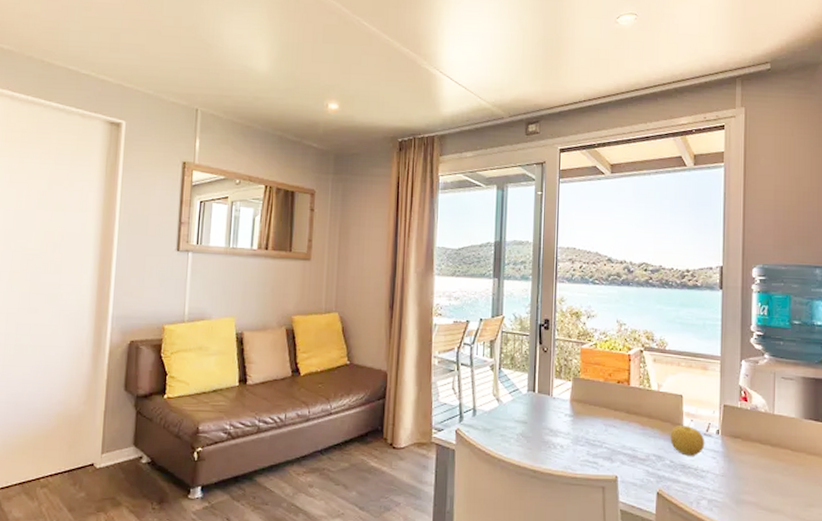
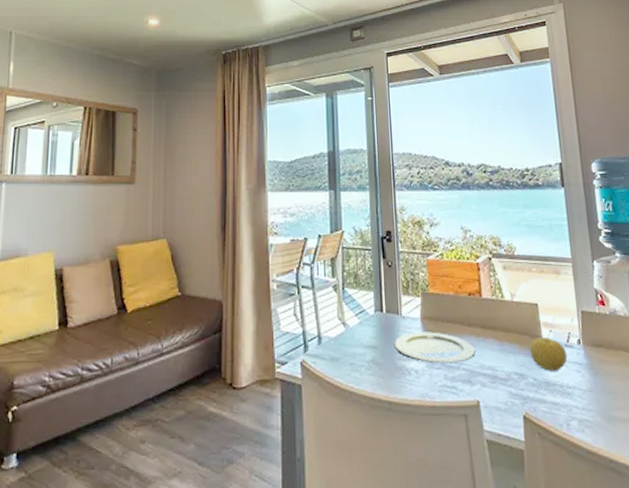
plate: none [544,412,618,442] -> present [395,331,476,364]

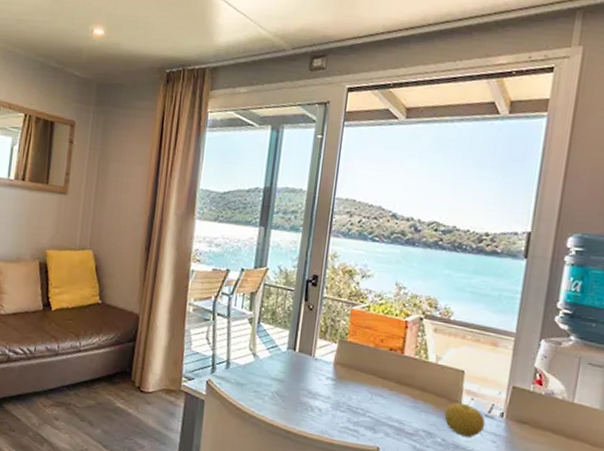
plate: present [395,331,476,364] -> none [302,374,386,410]

